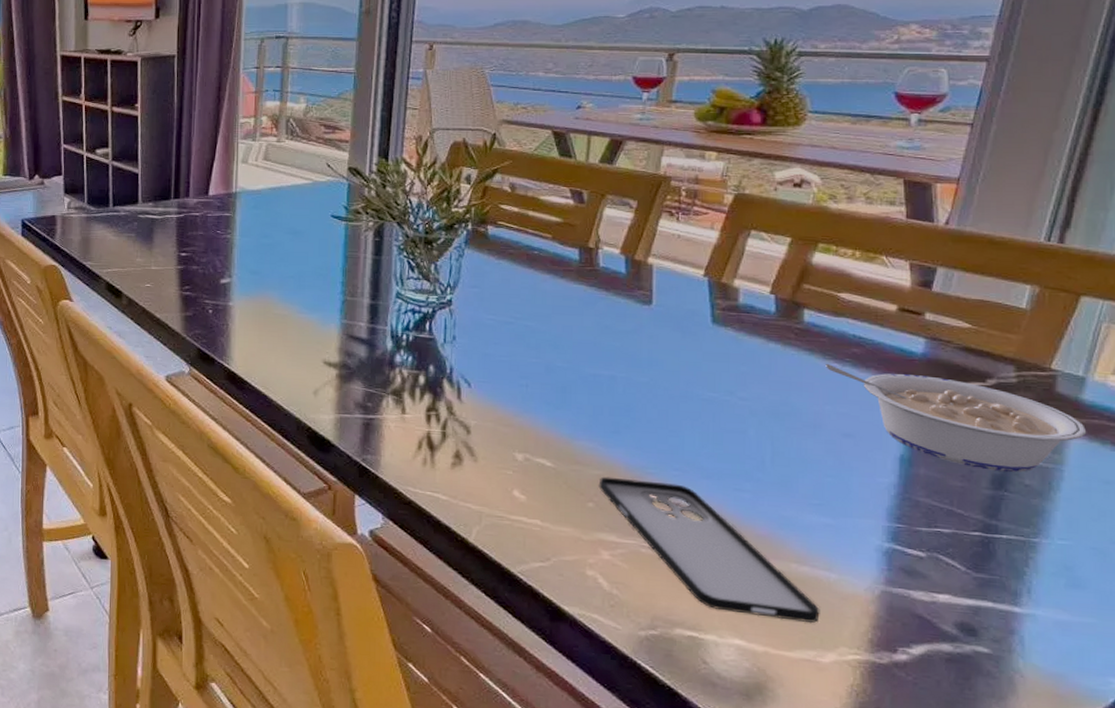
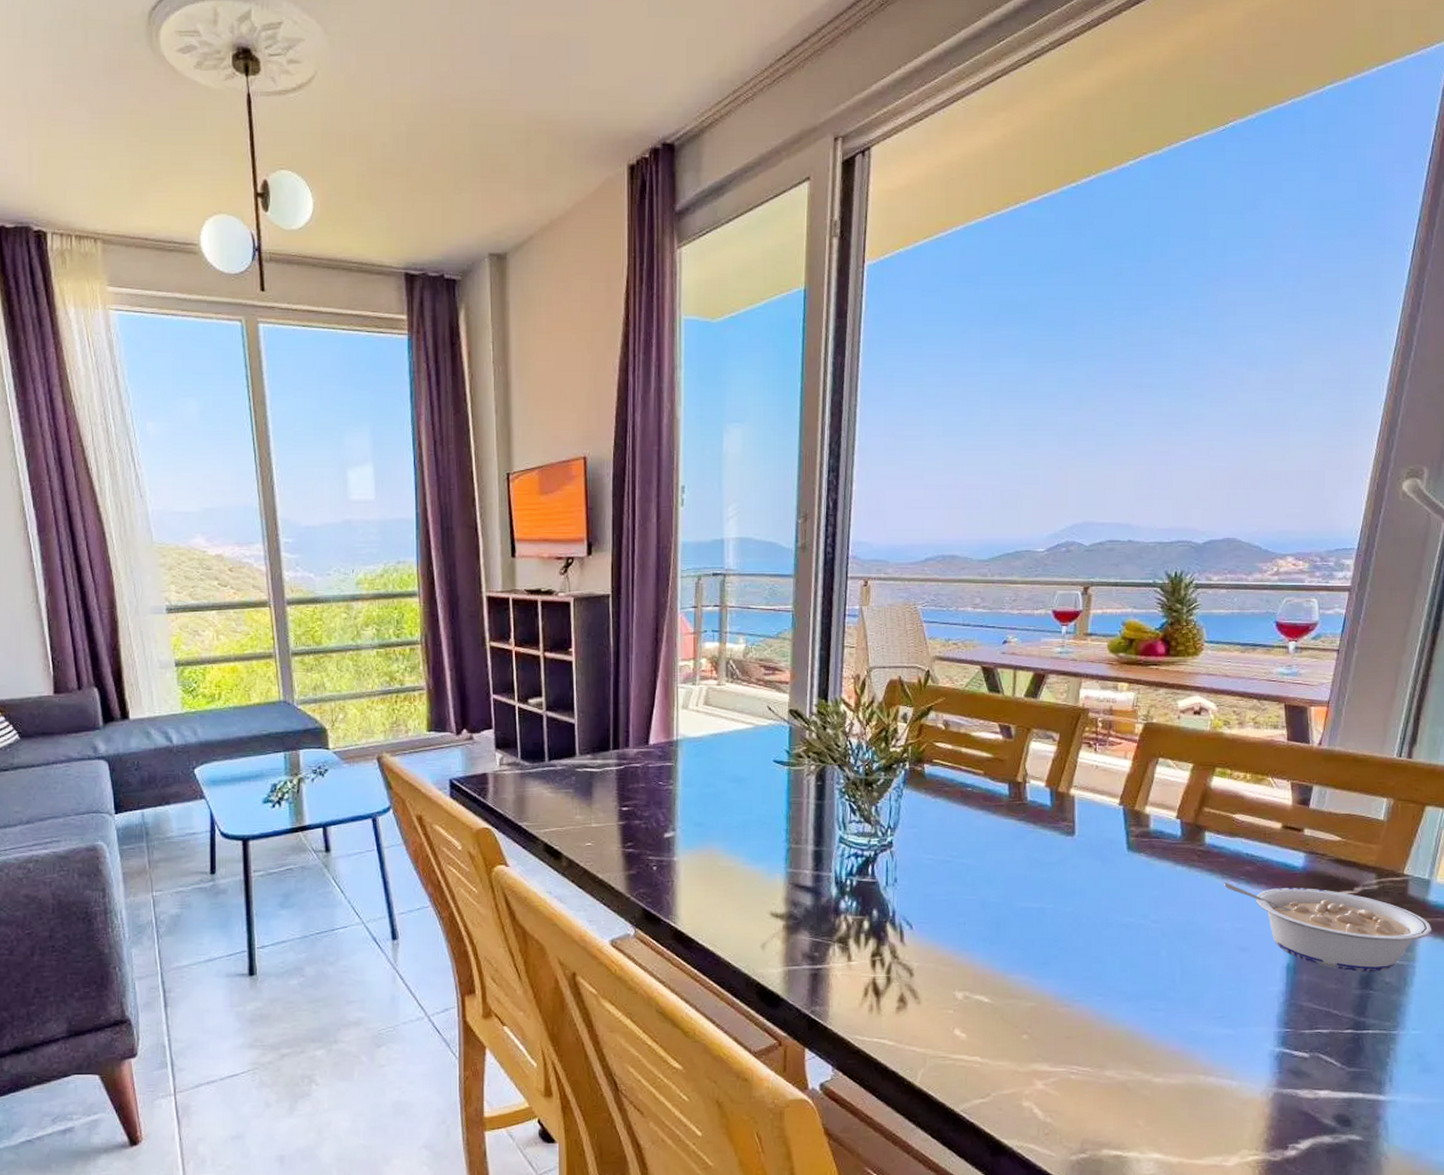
smartphone: present [598,476,820,624] -> none [1031,1007,1224,1131]

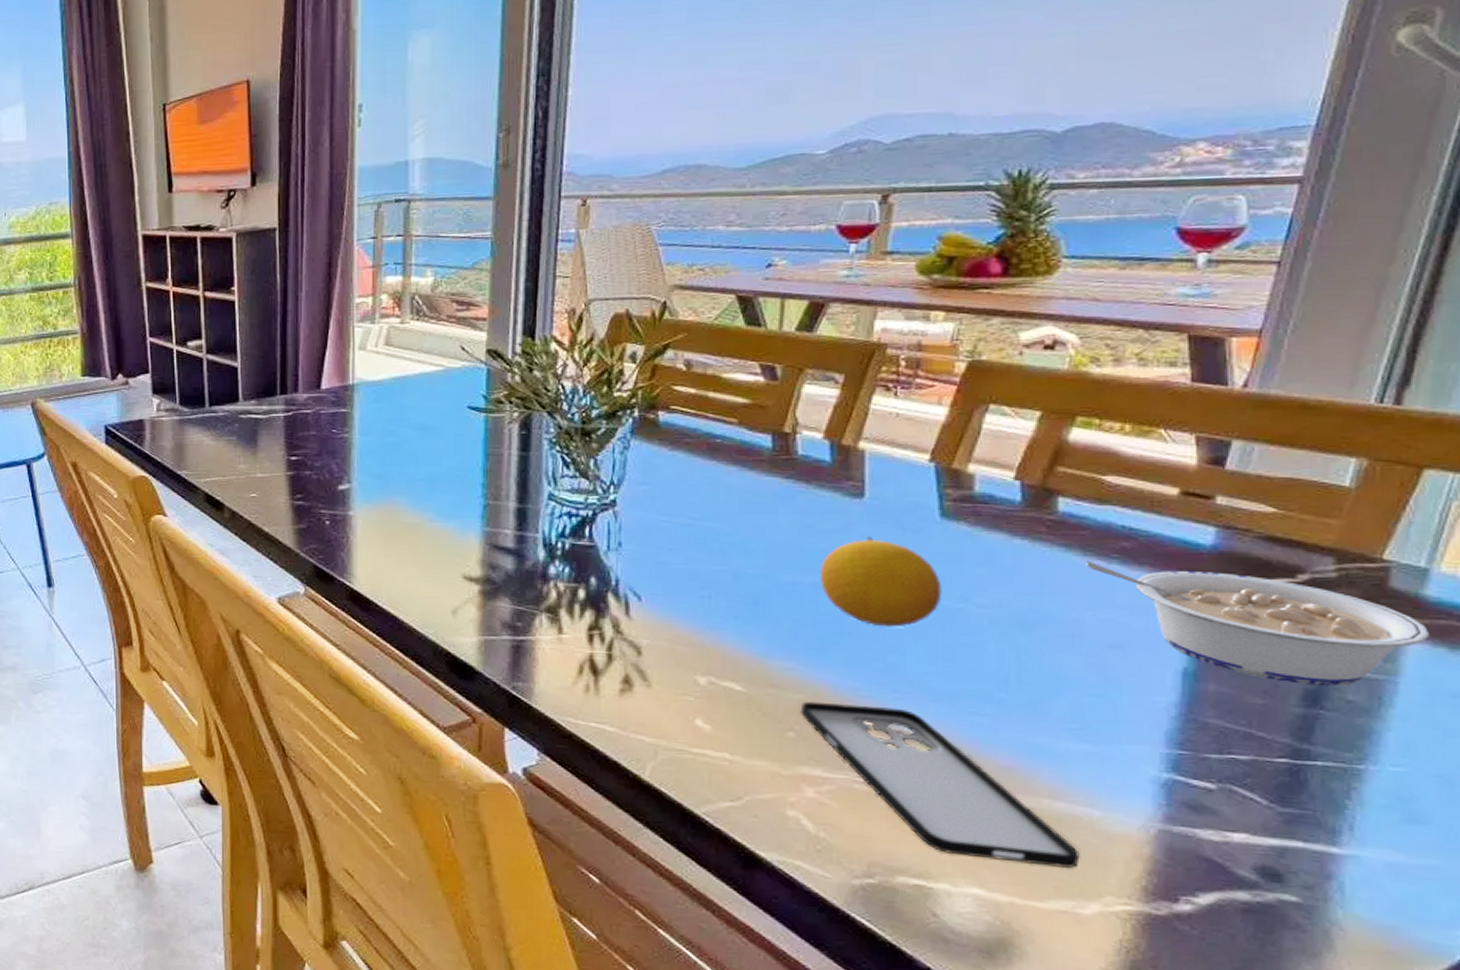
smartphone: none [1031,1007,1224,1131] -> present [800,701,1080,869]
fruit: none [1045,868,1130,942] -> present [820,537,942,627]

